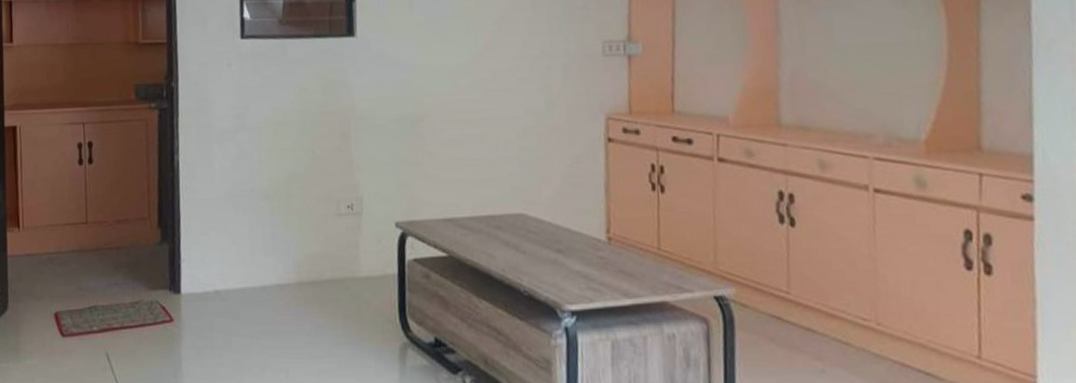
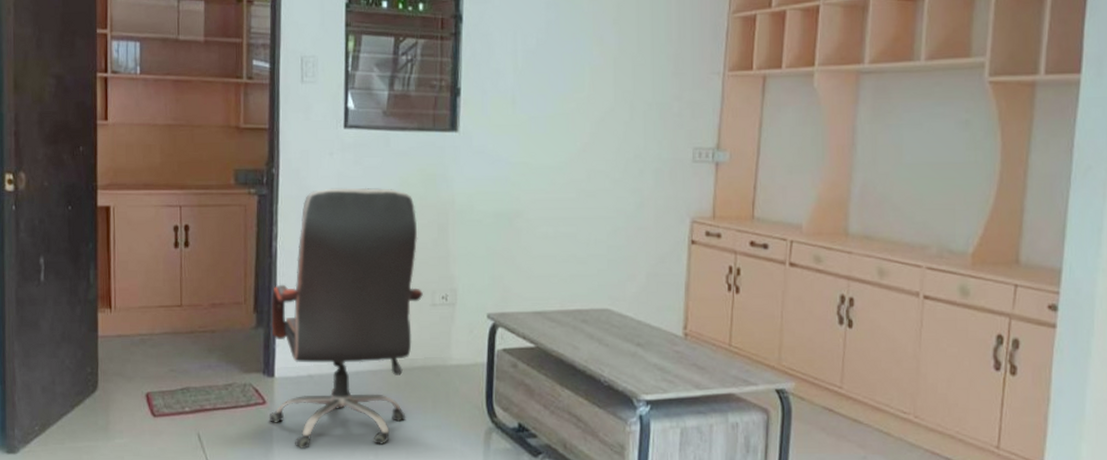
office chair: none [175,97,328,368] -> present [268,187,423,449]

